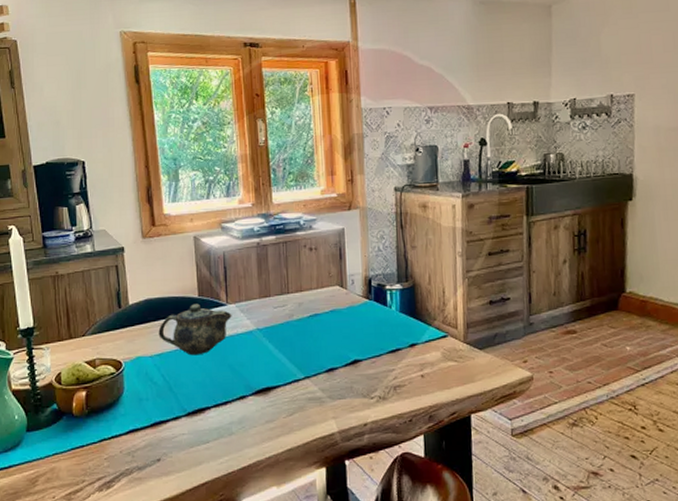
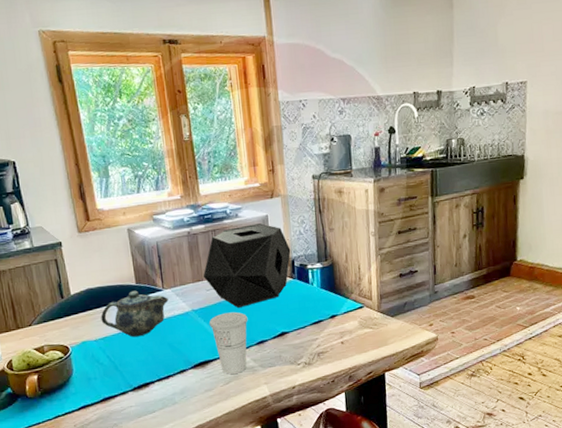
speaker: none [270,237,368,329] -> present [203,223,291,308]
cup: none [274,333,318,404] -> present [209,312,248,374]

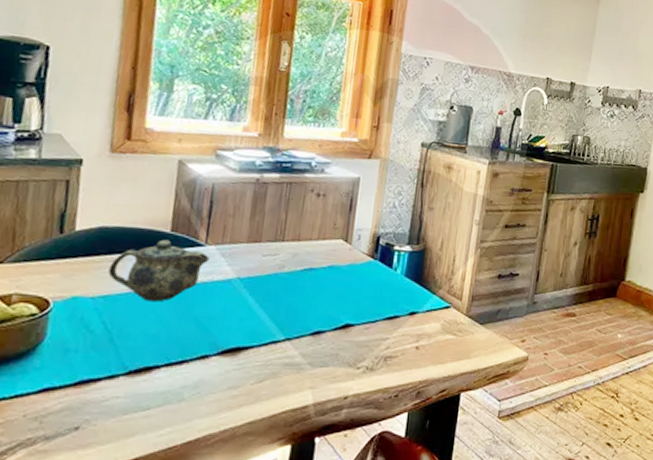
speaker: present [203,223,291,308] -> none [262,184,379,285]
cup: present [209,312,248,374] -> none [255,287,308,370]

